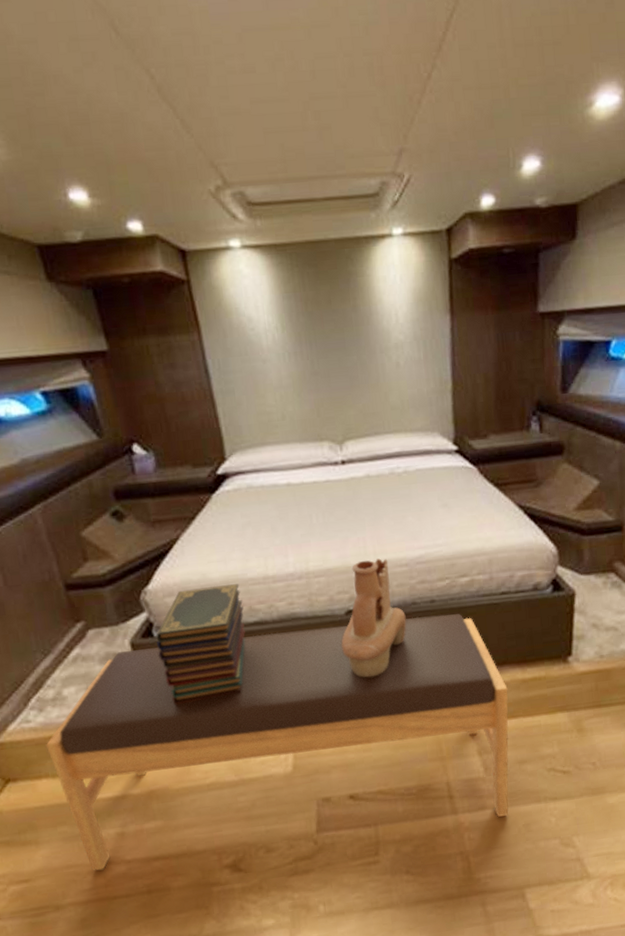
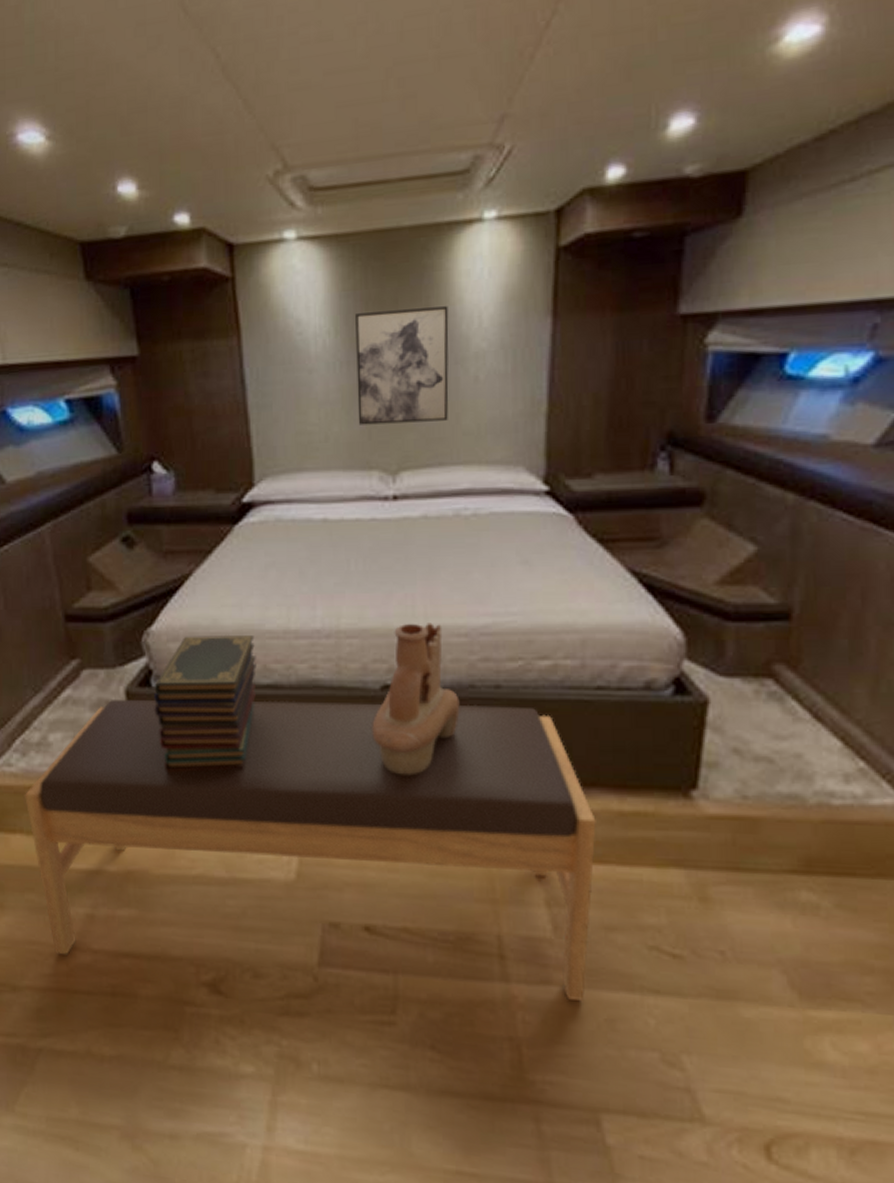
wall art: none [297,306,379,405] -> present [356,306,449,425]

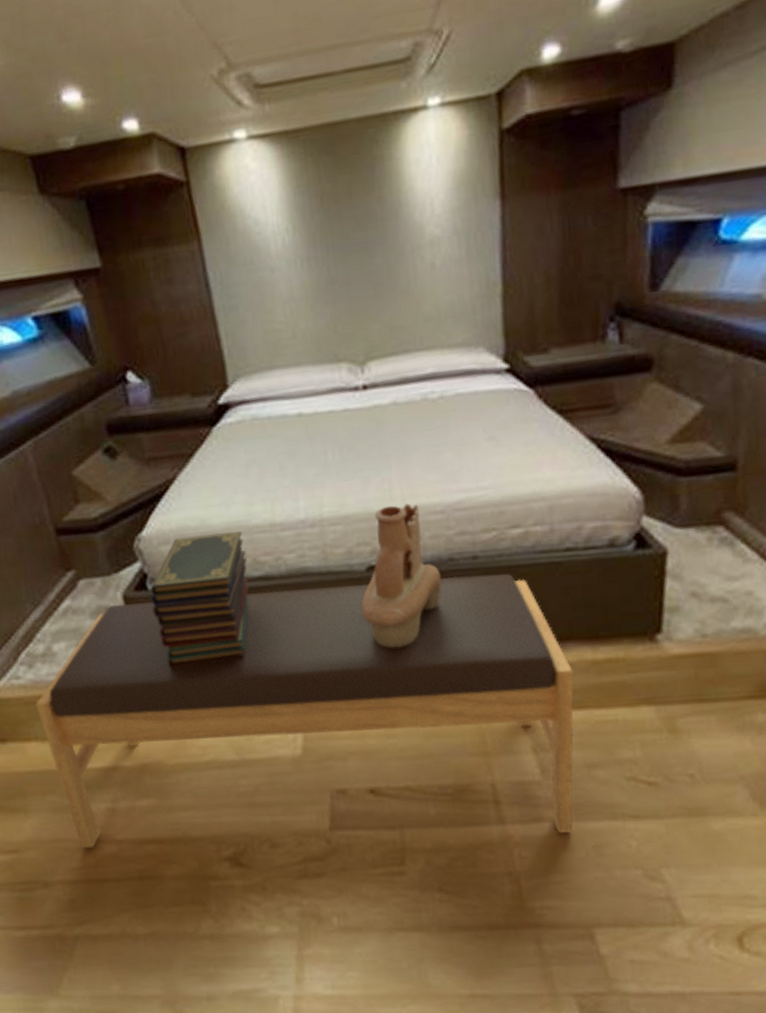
wall art: present [356,306,449,425] -> none [312,196,409,320]

